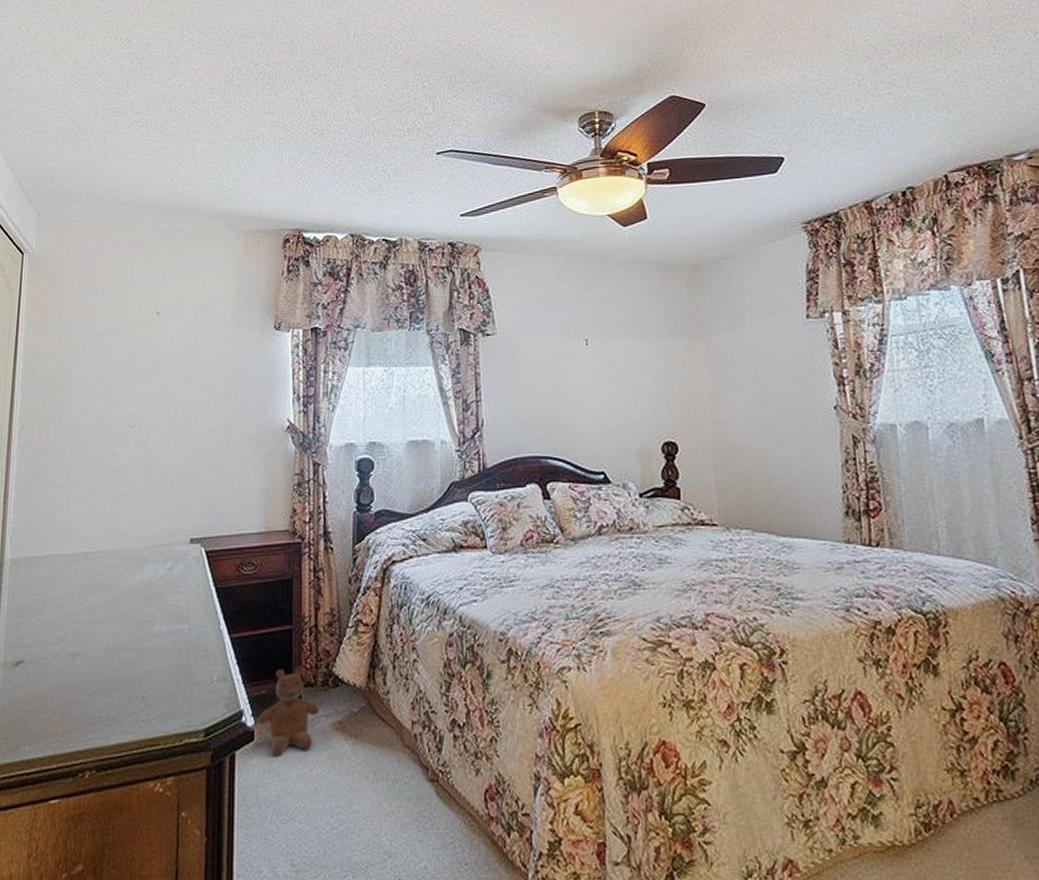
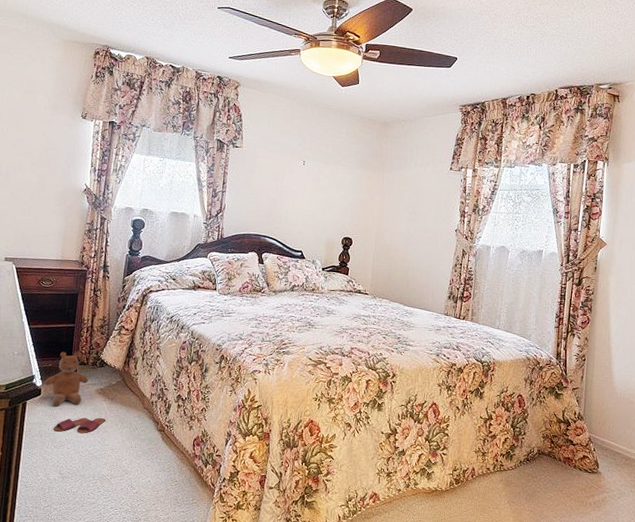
slippers: none [277,769,350,798] -> present [54,418,105,434]

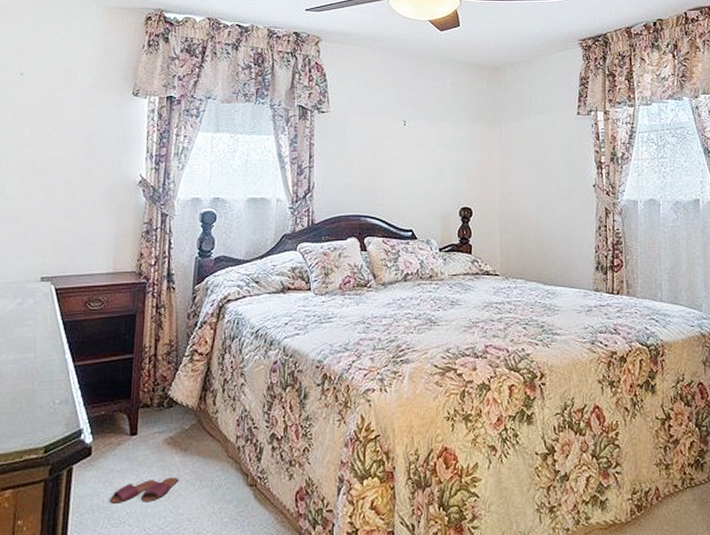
teddy bear: present [44,351,89,407] -> none [96,389,154,469]

